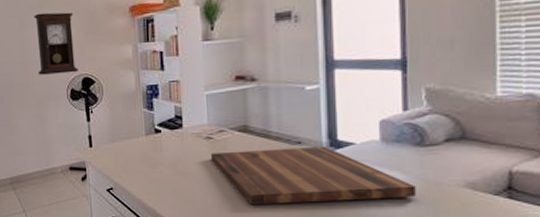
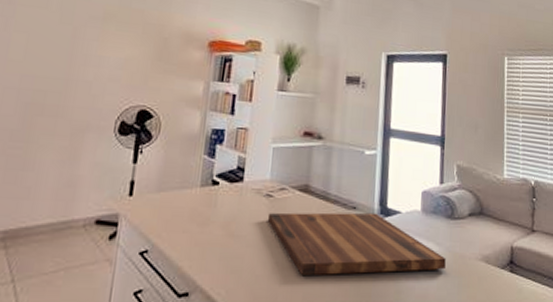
pendulum clock: present [34,12,78,75] -> none [83,26,143,103]

